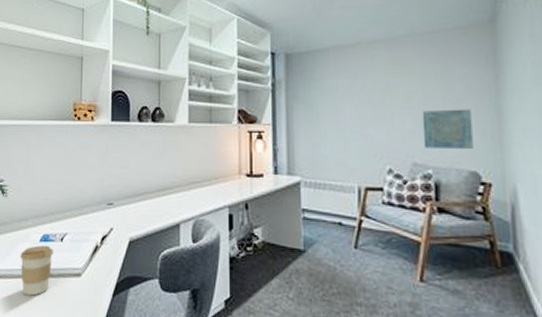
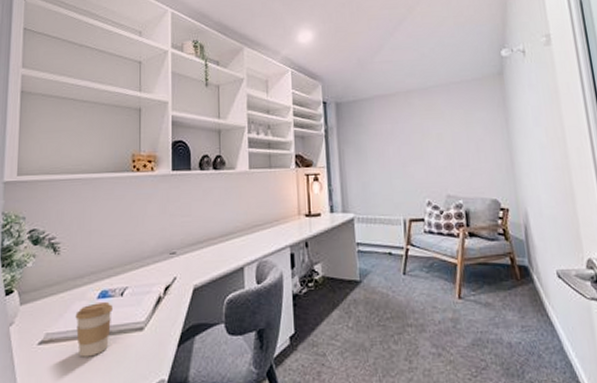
wall art: present [422,109,473,149] -> none [451,146,493,182]

